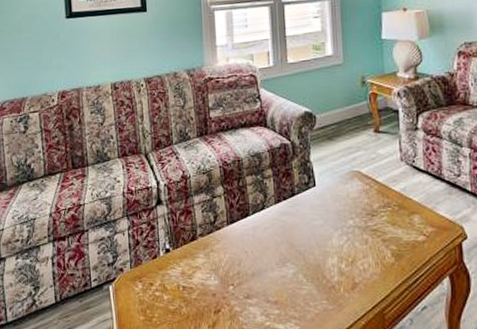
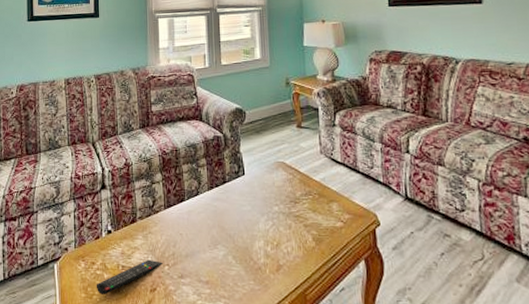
remote control: none [155,279,227,317] -> present [96,259,163,294]

